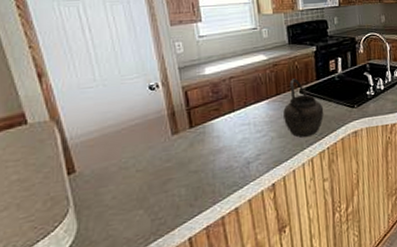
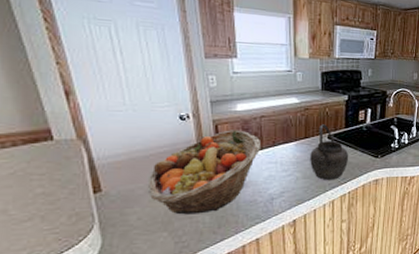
fruit basket: none [122,94,233,190] -> present [148,130,262,215]

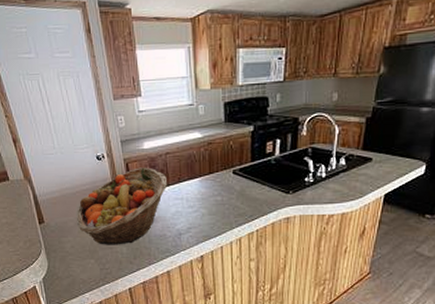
kettle: present [310,124,349,180] -> none [215,158,256,217]

